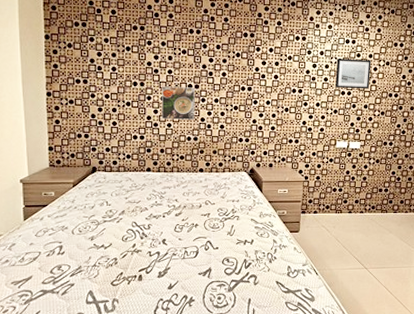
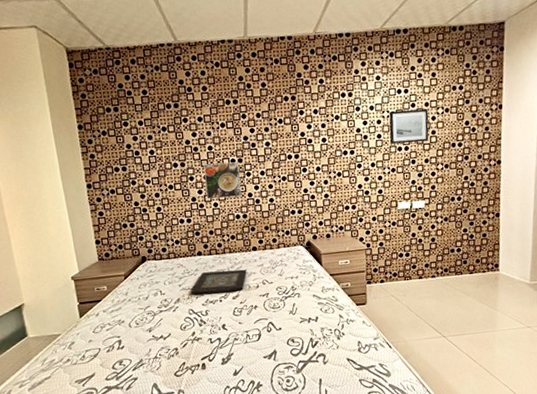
decorative tray: none [136,187,191,209] -> present [191,269,247,295]

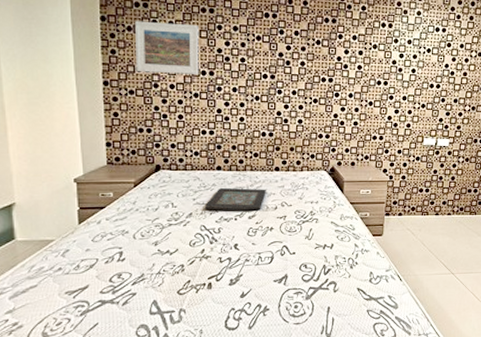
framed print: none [108,121,171,173] -> present [135,21,199,76]
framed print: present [203,161,242,200] -> none [233,76,270,113]
wall art: present [389,108,429,144] -> none [422,48,462,82]

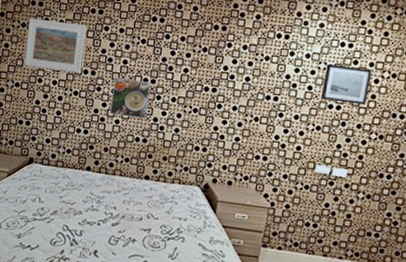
decorative tray: present [205,187,266,211] -> none [70,189,133,219]
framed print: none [233,76,270,113] -> present [109,77,151,118]
wall art: none [422,48,462,82] -> present [320,64,372,105]

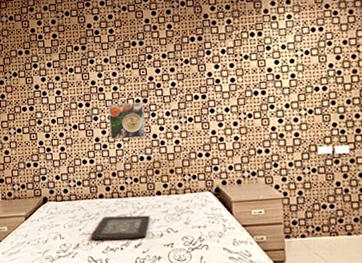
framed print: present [24,18,87,74] -> none [19,62,77,112]
decorative tray: none [70,189,133,219] -> present [91,215,150,241]
wall art: present [320,64,372,105] -> none [302,46,350,84]

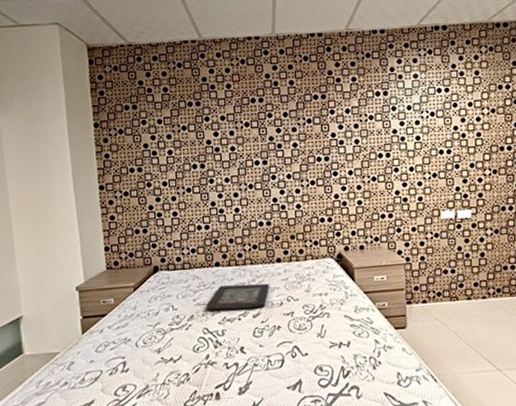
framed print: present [108,102,146,140] -> none [225,163,266,205]

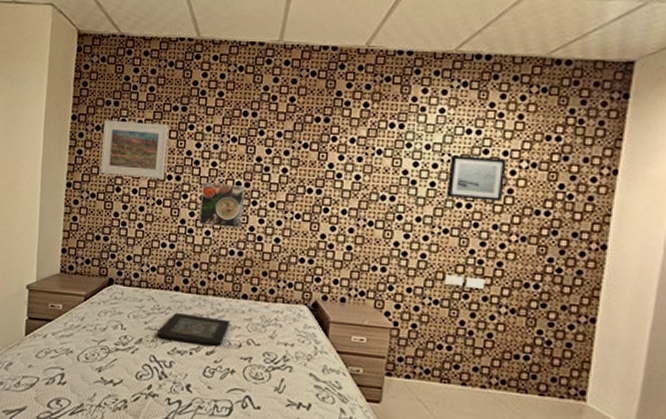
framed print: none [126,119,190,174] -> present [100,120,169,180]
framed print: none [225,163,266,205] -> present [198,182,244,228]
wall art: none [428,109,474,147] -> present [445,155,507,201]

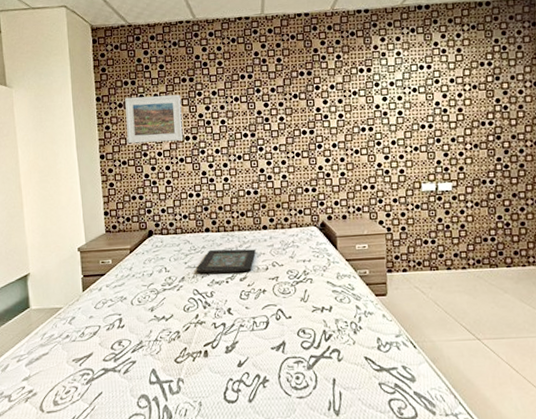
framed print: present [198,182,244,228] -> none [216,136,253,174]
wall art: present [445,155,507,201] -> none [410,85,456,122]

